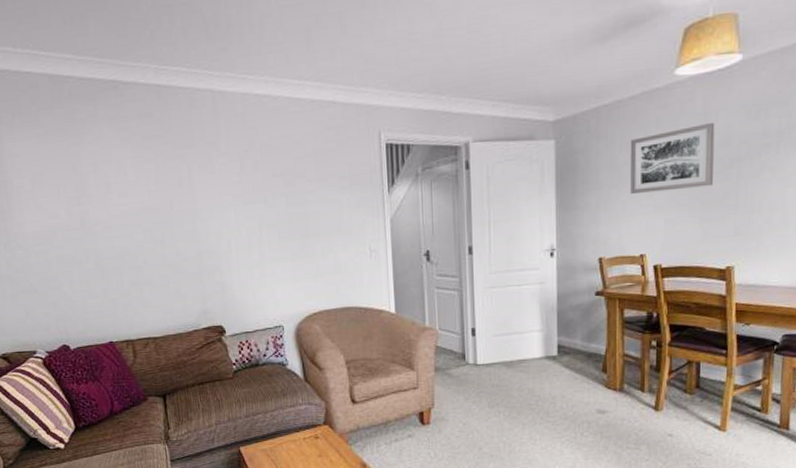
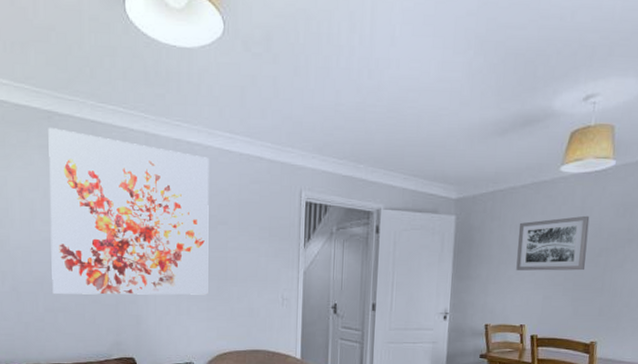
wall art: none [114,97,292,268] -> present [48,128,209,295]

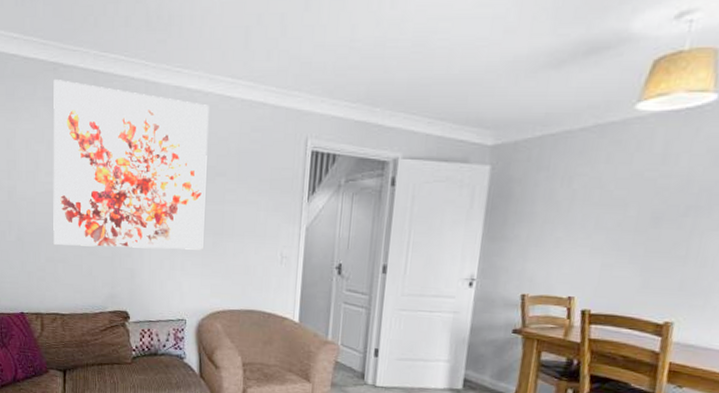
wall art: present [516,215,590,271] -> none [566,164,674,234]

